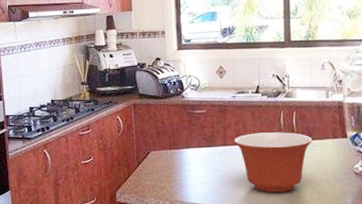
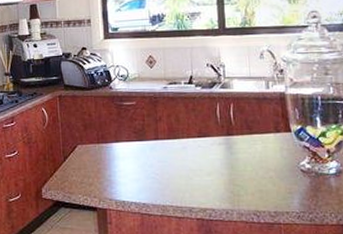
mixing bowl: present [234,132,313,193] -> none [166,125,253,191]

